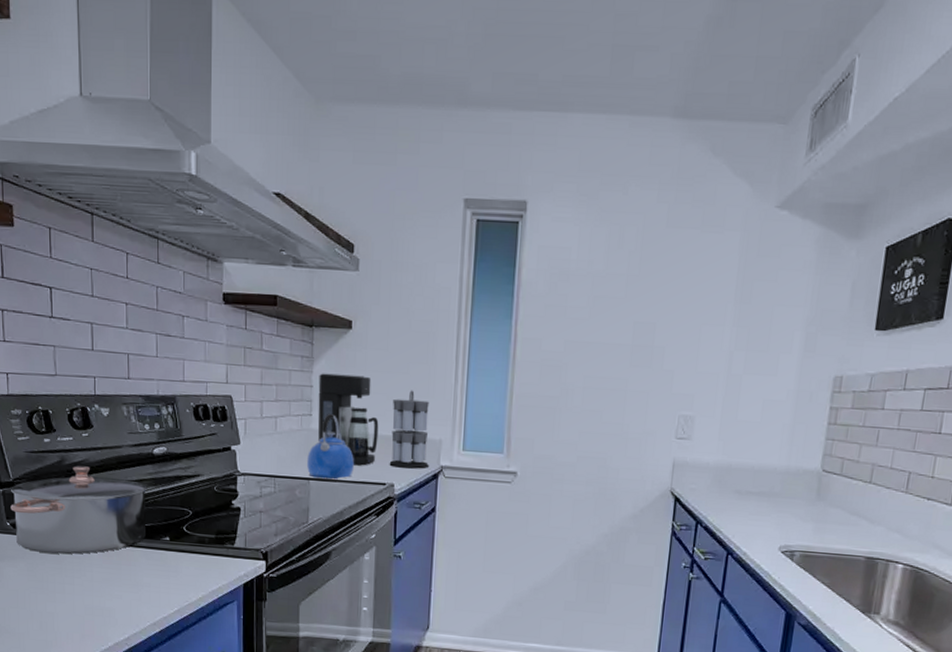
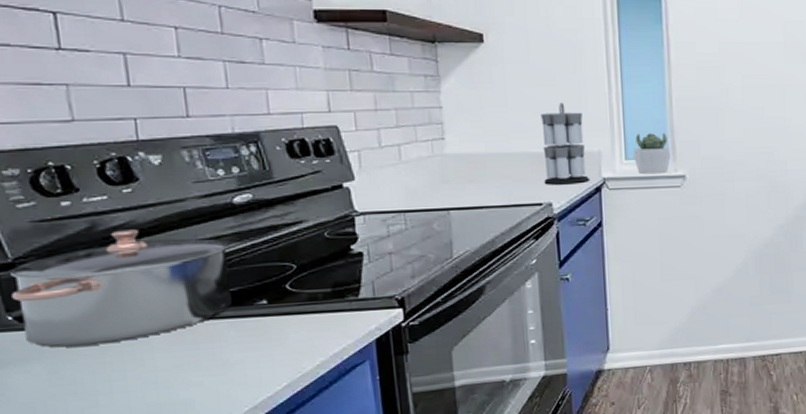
kettle: present [306,413,354,479] -> none [443,134,503,207]
coffee maker: present [317,373,379,466] -> none [448,91,529,188]
succulent plant: none [470,426,506,468] -> present [633,133,671,175]

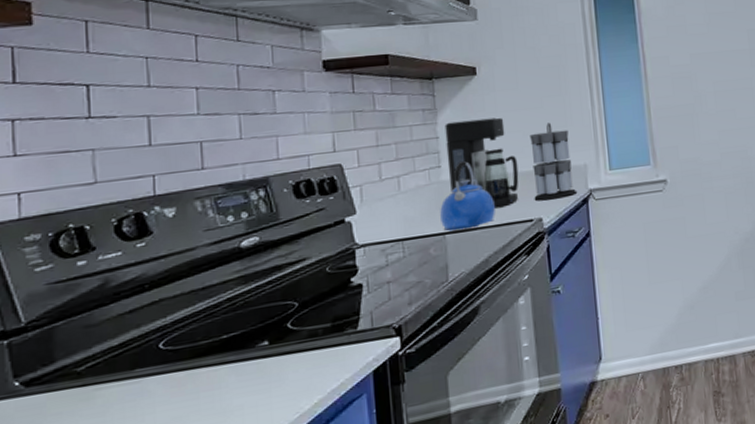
cooking pot: present [10,229,233,348] -> none [21,282,236,411]
kettle: none [443,134,503,207] -> present [439,160,495,230]
coffee maker: none [448,91,529,188] -> present [444,117,519,209]
succulent plant: present [633,133,671,175] -> none [617,141,652,183]

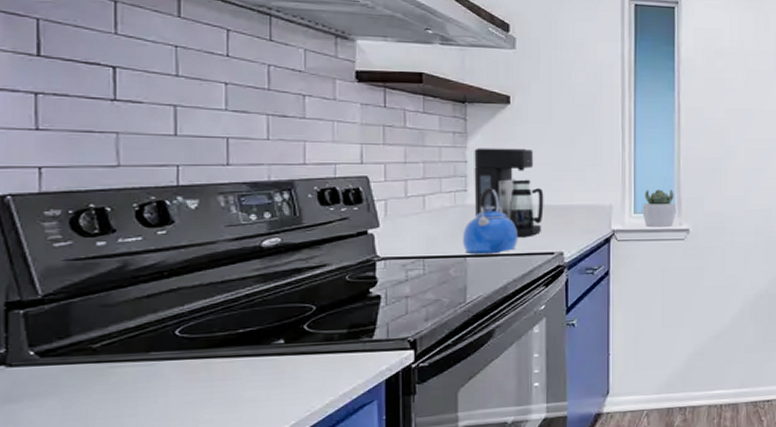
spice rack: present [530,122,577,202] -> none [557,160,599,237]
succulent plant: none [617,141,652,183] -> present [642,190,677,228]

